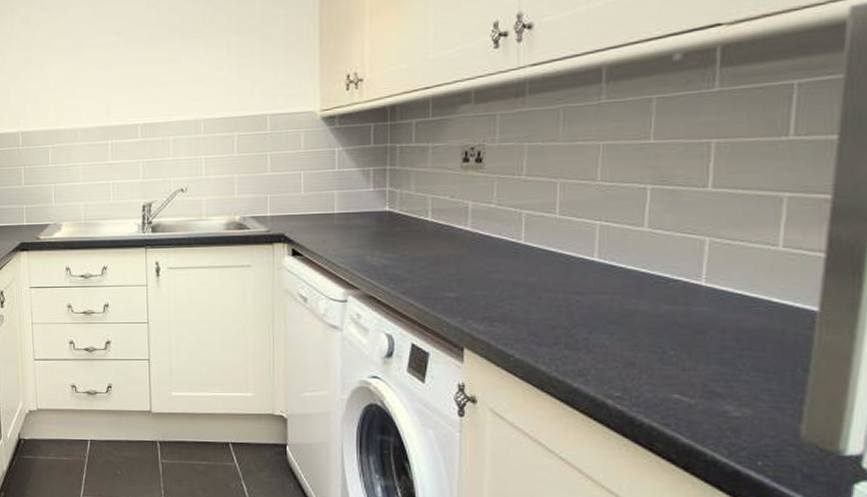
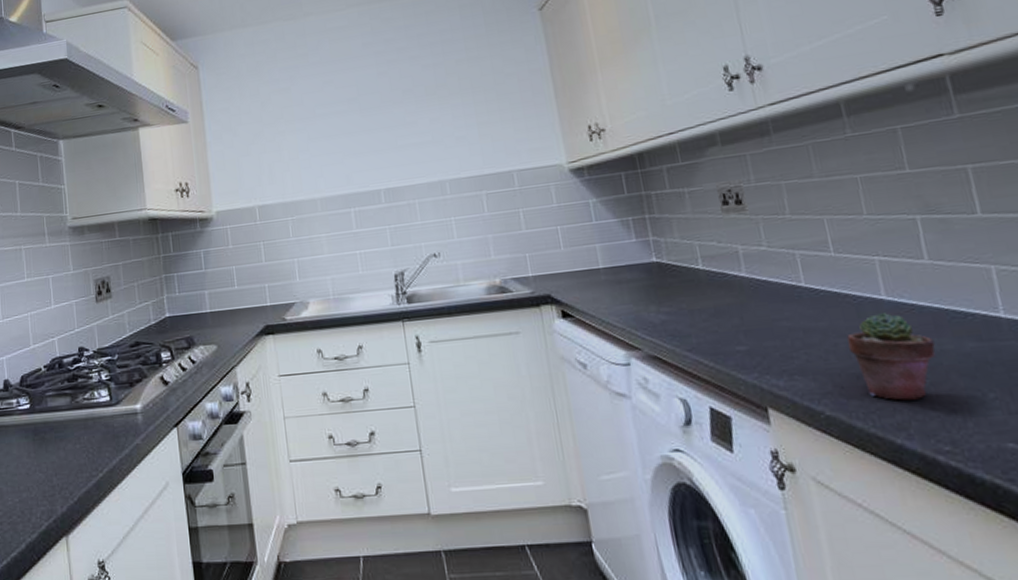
potted succulent: none [552,273,632,351] -> present [847,313,936,401]

